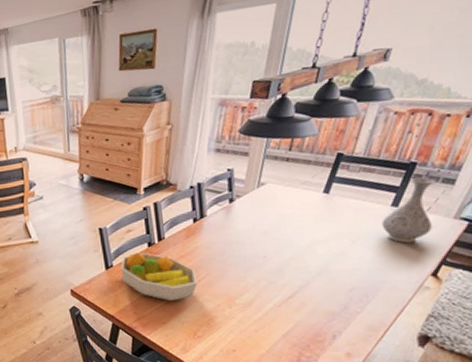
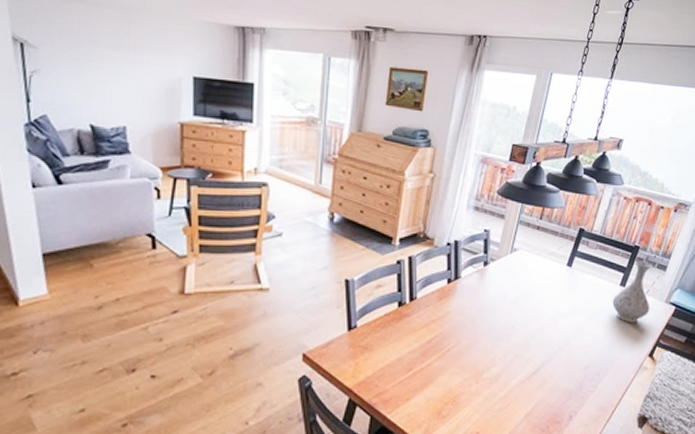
fruit bowl: present [121,252,198,301] -> none [366,313,447,373]

